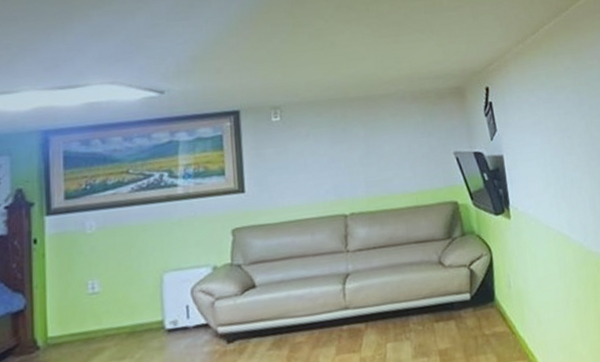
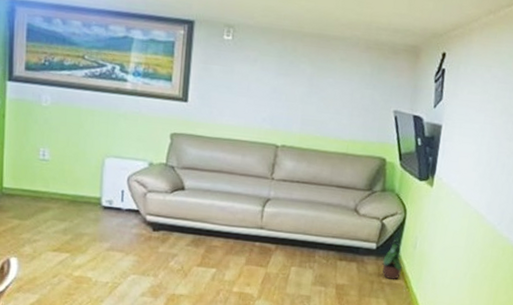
potted plant: none [480,280,503,330] -> present [381,237,403,280]

